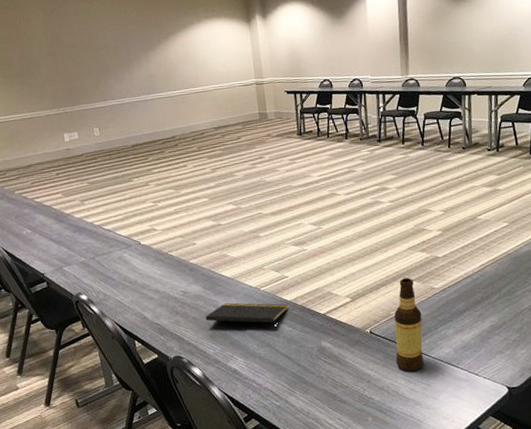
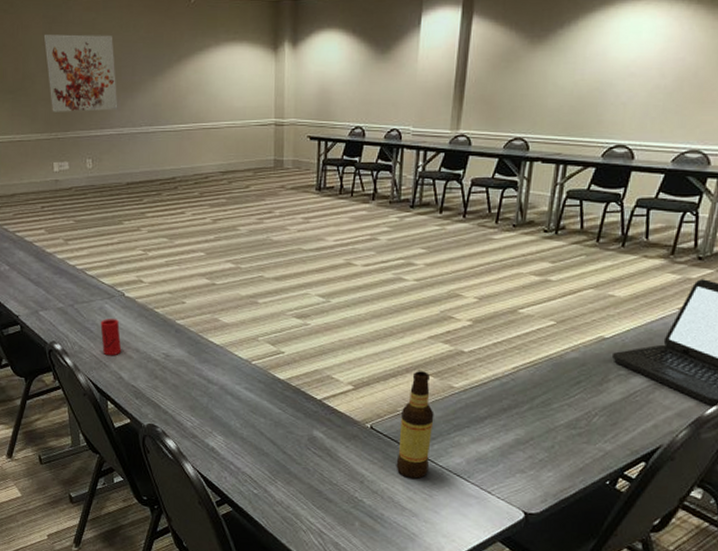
wall art: none [44,20,118,90] -> present [43,34,118,112]
cup: none [121,266,143,300] -> present [100,319,122,356]
notepad: present [205,303,288,331] -> none [186,373,281,412]

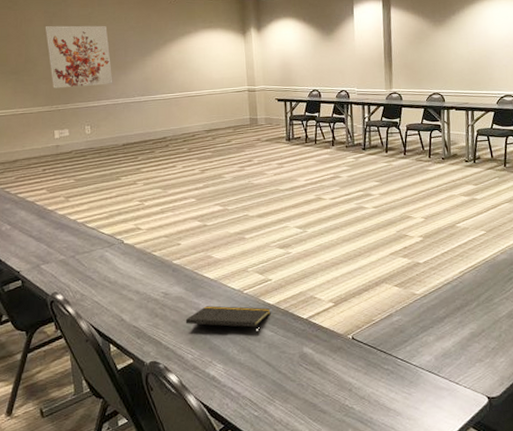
cup: present [100,319,122,356] -> none [101,265,123,301]
notepad: none [186,373,281,412] -> present [185,305,271,336]
bottle: present [396,371,434,479] -> none [376,283,405,380]

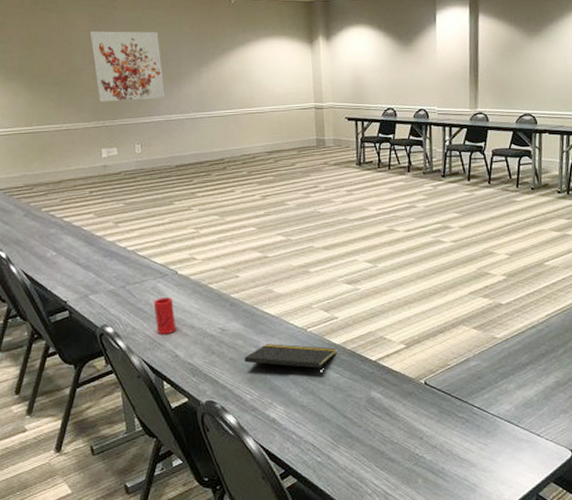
cup: none [101,265,123,301] -> present [153,297,177,335]

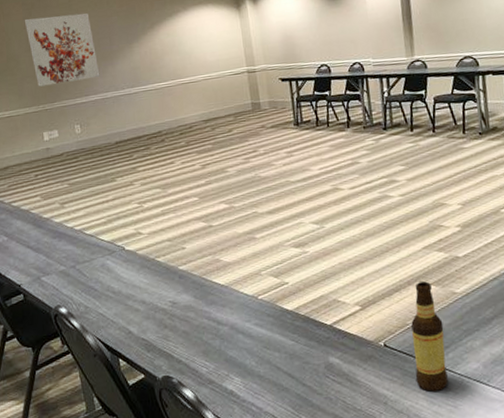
cup: present [153,297,177,335] -> none [103,274,128,312]
notepad: present [244,344,336,378] -> none [196,313,290,346]
bottle: none [451,325,482,429] -> present [411,281,448,392]

